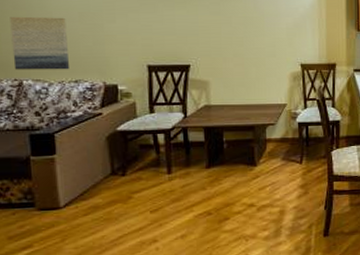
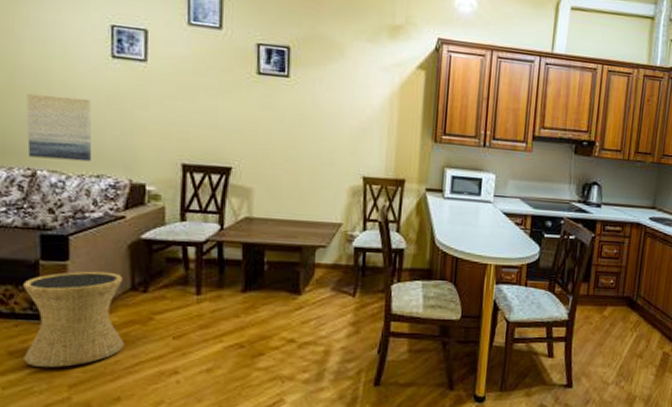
side table: none [17,161,109,248] -> present [23,271,125,368]

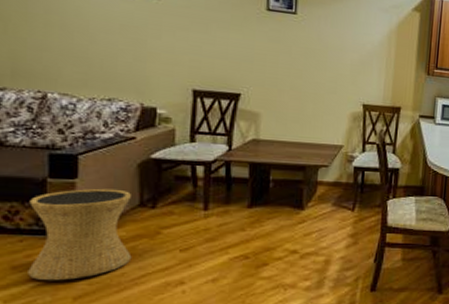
wall art: present [27,93,91,162] -> none [38,20,104,86]

